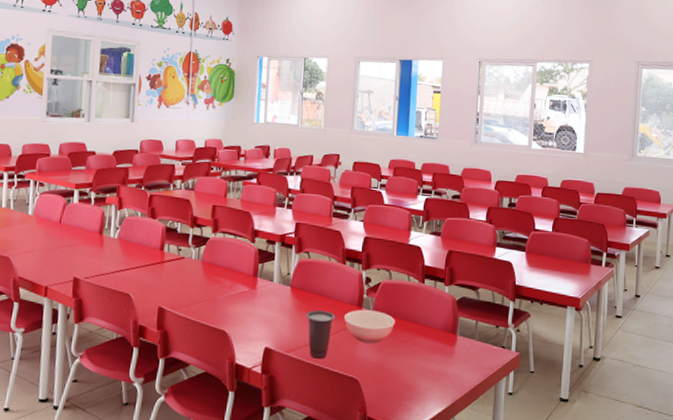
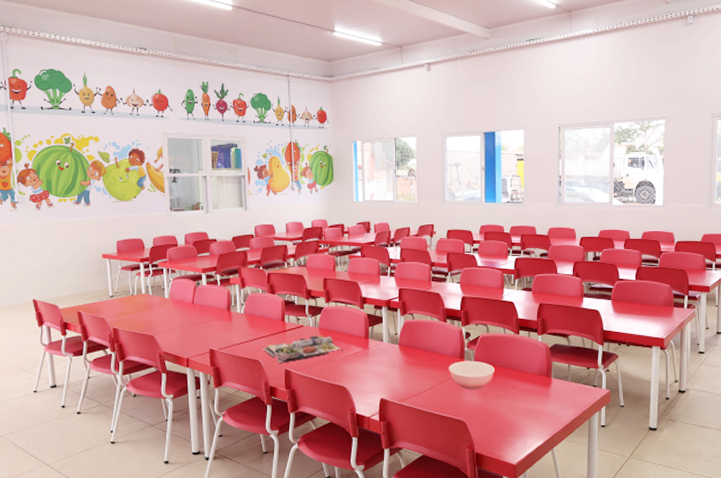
food tray: none [134,269,228,299] -> present [261,335,344,363]
cup: present [306,310,336,359] -> none [415,364,441,405]

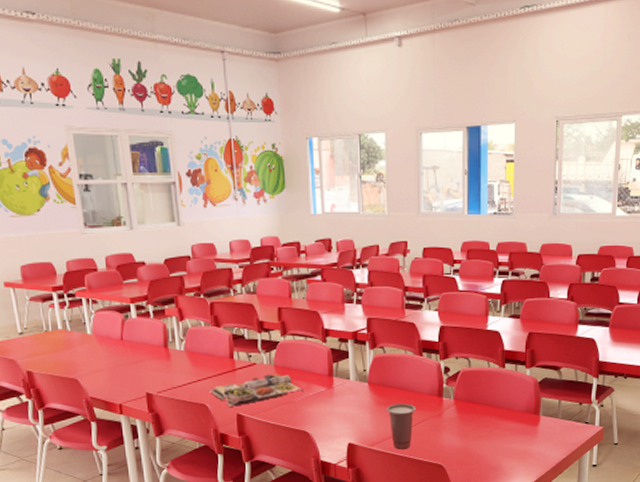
cup: none [415,364,441,405] -> present [387,403,417,449]
bowl: present [448,360,495,390] -> none [424,398,477,431]

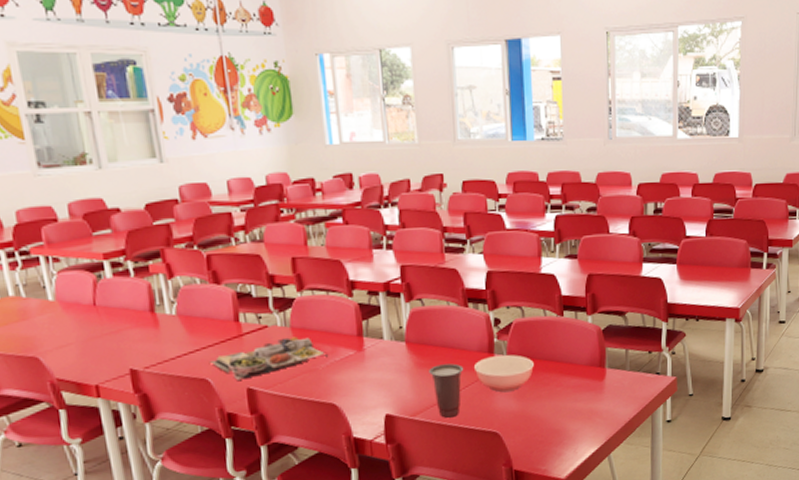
bowl: none [424,398,477,431] -> present [473,354,534,393]

